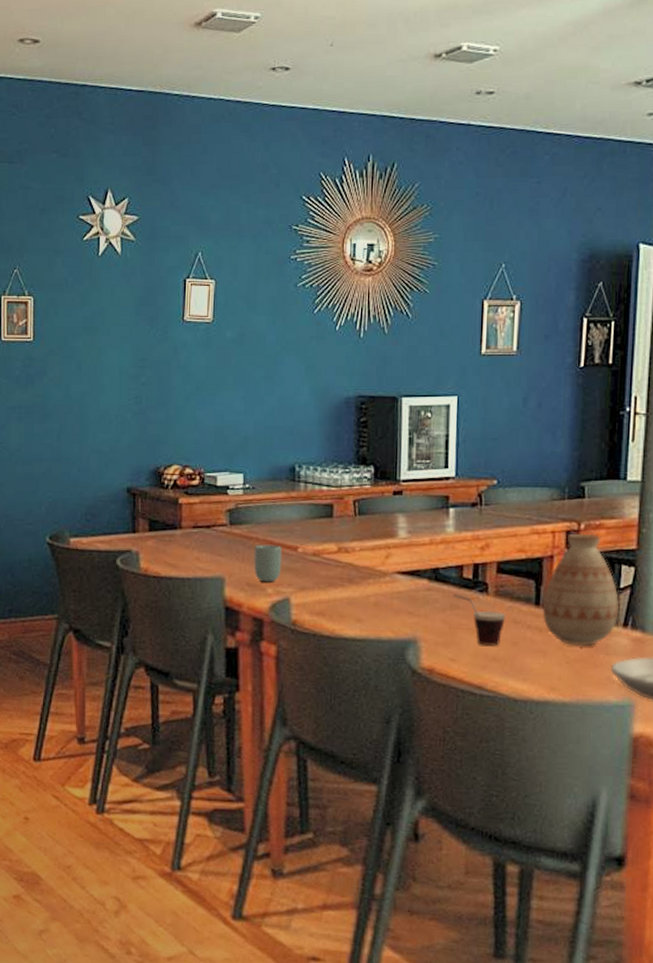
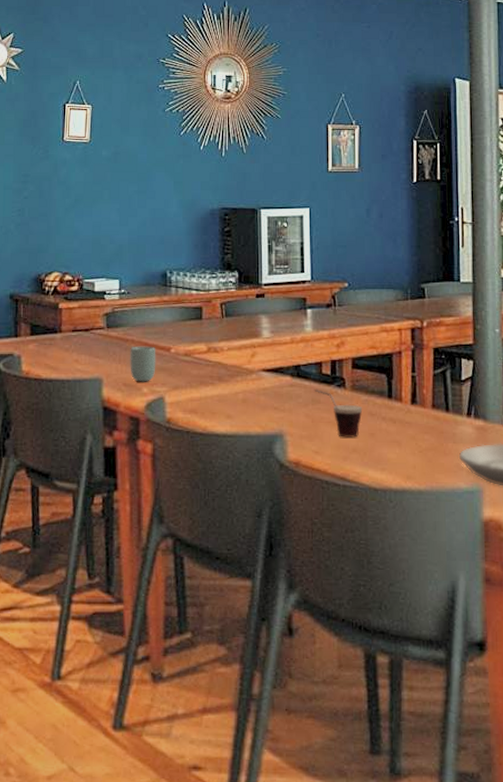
vase: present [542,533,620,647] -> none [394,330,462,436]

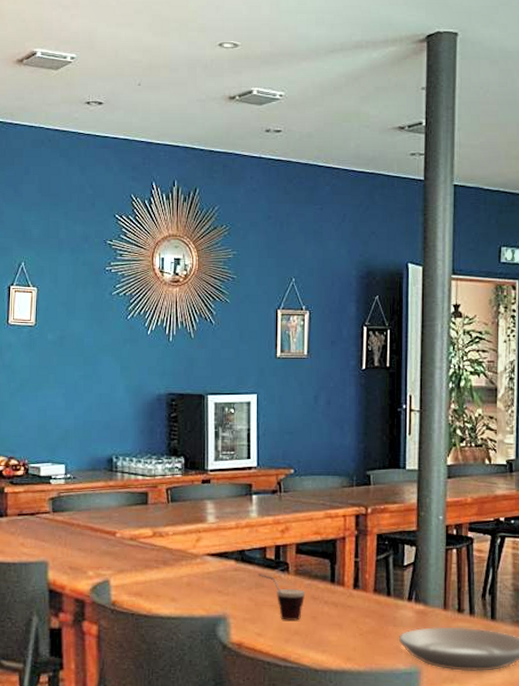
cup: present [130,346,156,382] -> none [75,530,102,566]

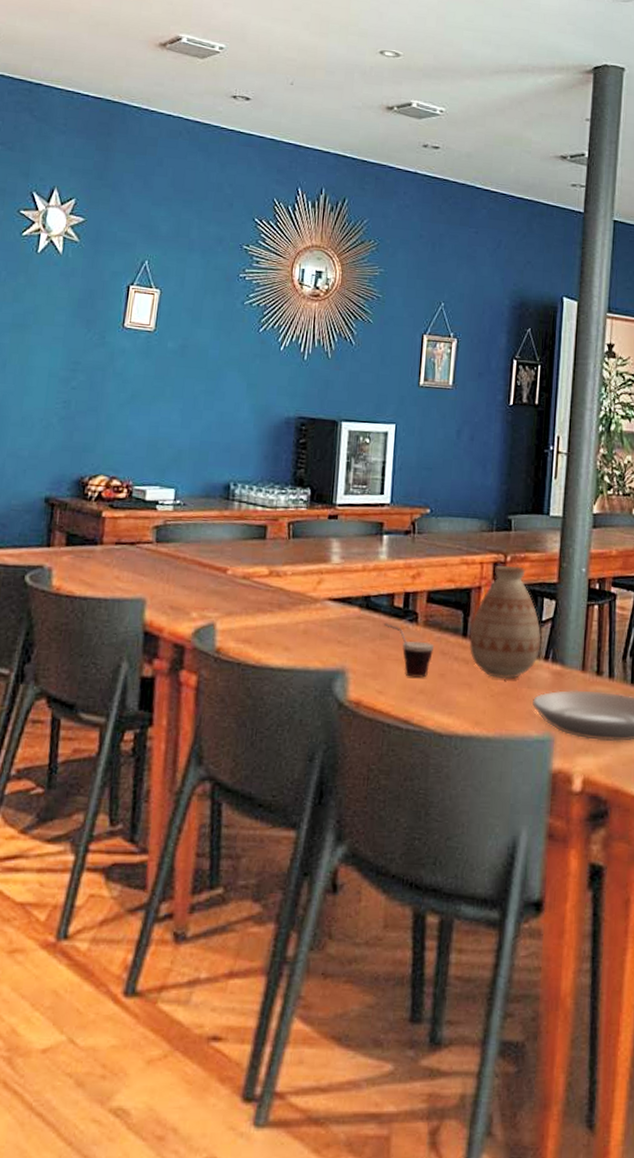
vase: none [337,517,404,619] -> present [469,565,542,680]

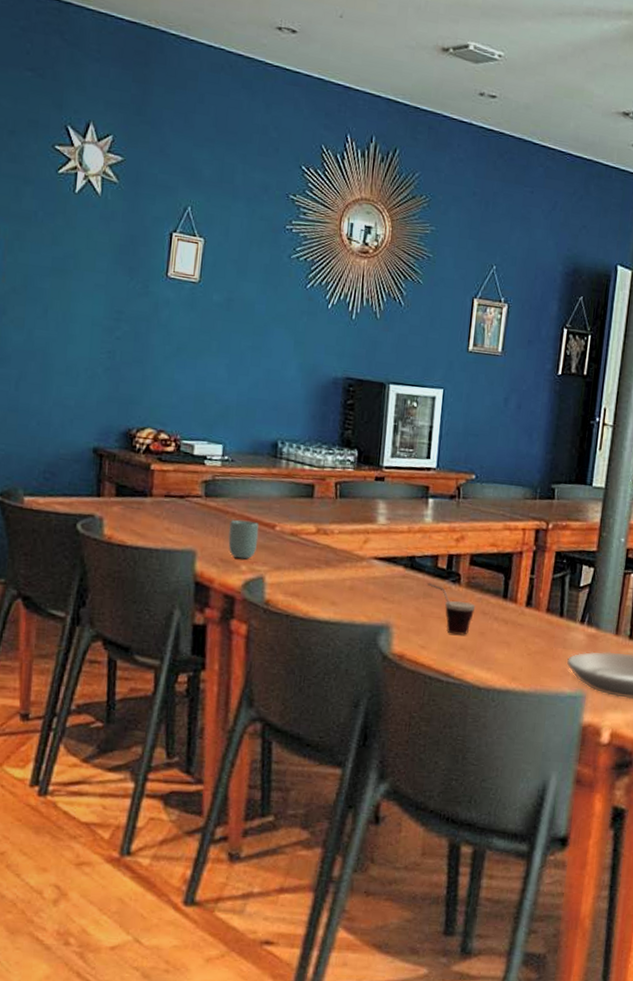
cup: none [178,564,211,606] -> present [228,519,260,559]
vase: present [469,565,542,680] -> none [509,532,579,640]

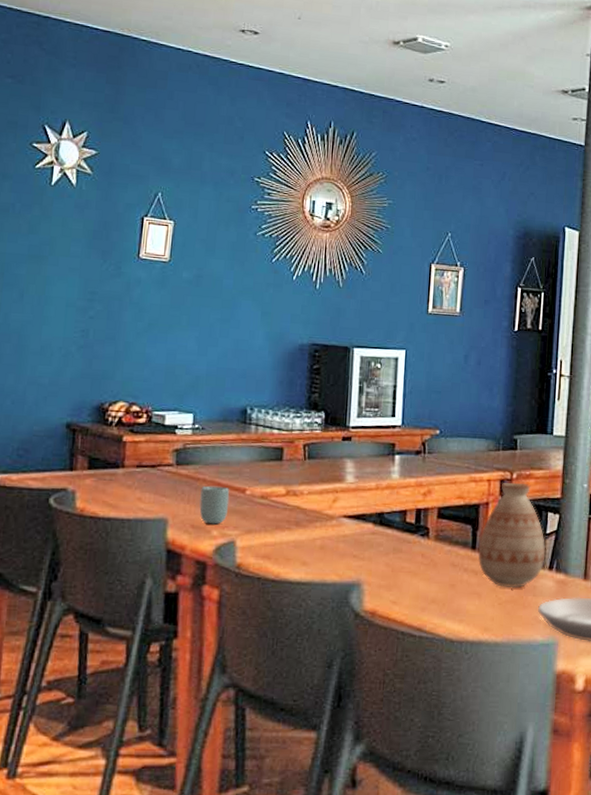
cup: present [428,583,476,635] -> none [397,538,445,588]
vase: none [509,532,579,640] -> present [478,482,546,589]

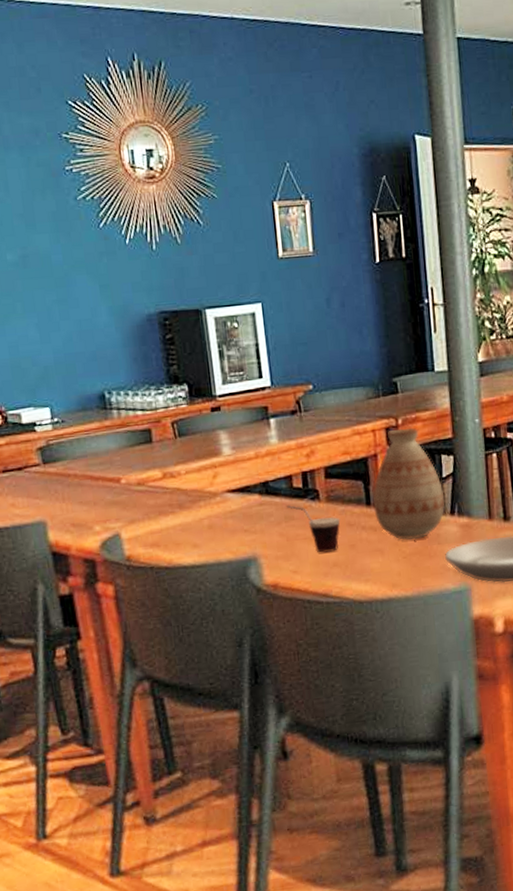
cup: present [199,485,230,525] -> none [73,479,107,520]
cup: none [397,538,445,588] -> present [287,505,341,553]

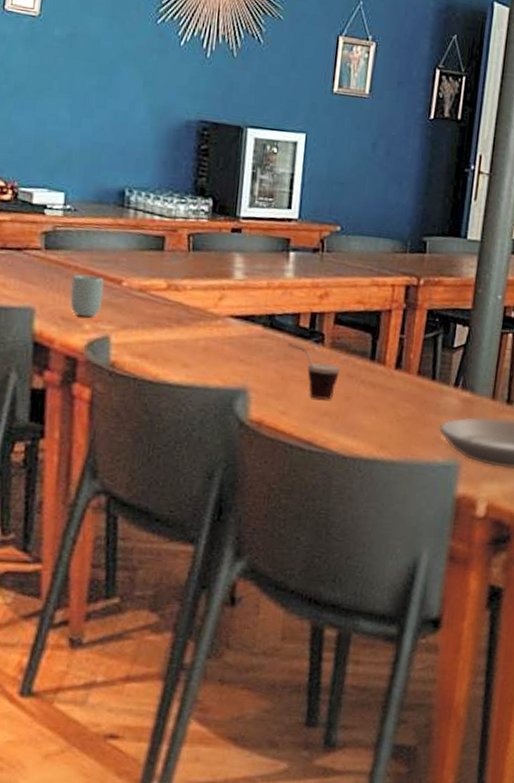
cup: none [73,479,107,520] -> present [70,274,105,318]
vase: present [373,428,445,540] -> none [377,289,452,405]

